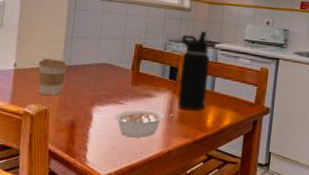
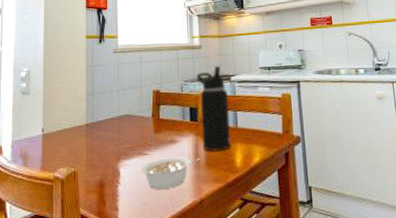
coffee cup: present [38,58,68,95] -> none [63,118,91,156]

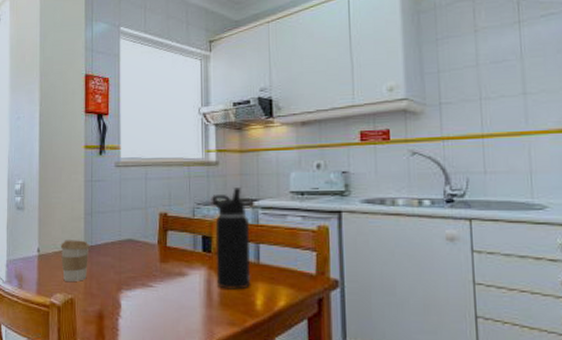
coffee cup: none [63,118,91,156] -> present [60,240,90,281]
legume: present [141,157,201,189] -> none [145,292,214,328]

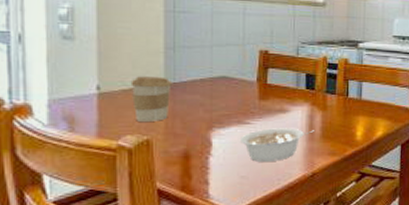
legume: none [145,292,214,328] -> present [240,128,316,162]
water bottle: present [211,188,250,290] -> none [316,29,353,123]

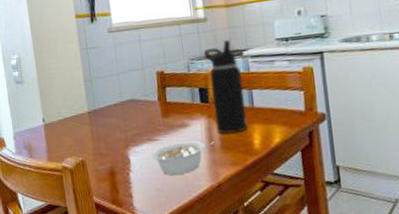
coffee cup: present [130,76,172,121] -> none [64,105,95,145]
water bottle: none [316,29,353,123] -> present [203,40,247,134]

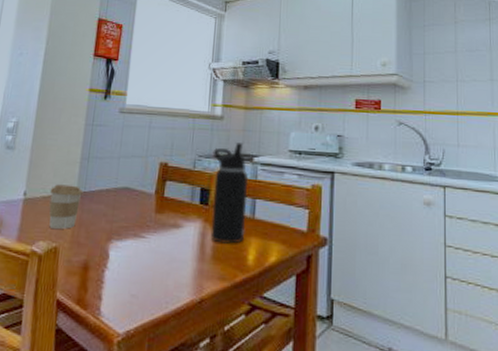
coffee cup: none [64,105,95,145] -> present [49,184,83,229]
legume: present [152,141,215,175] -> none [135,244,207,281]

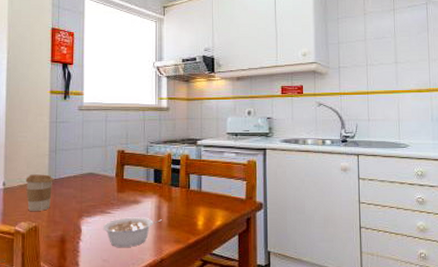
legume: none [135,244,207,281] -> present [103,217,163,247]
water bottle: present [210,143,248,244] -> none [162,129,193,213]

